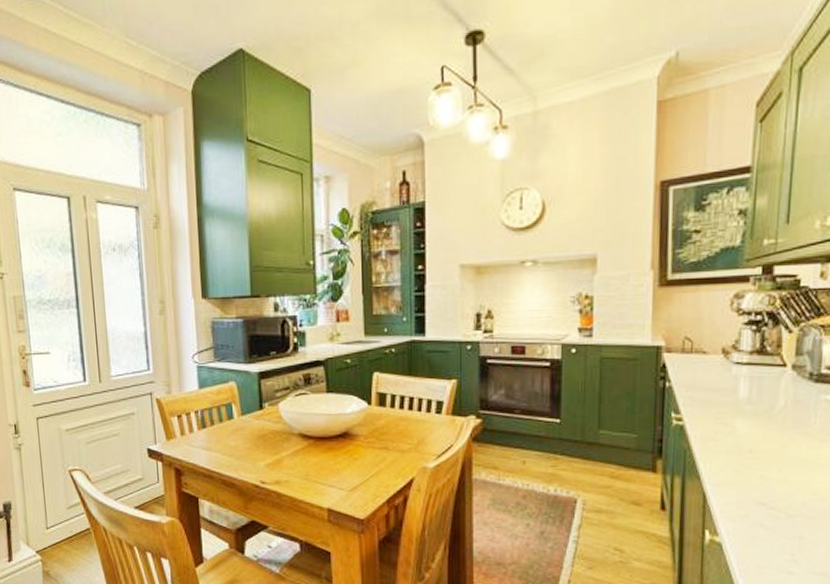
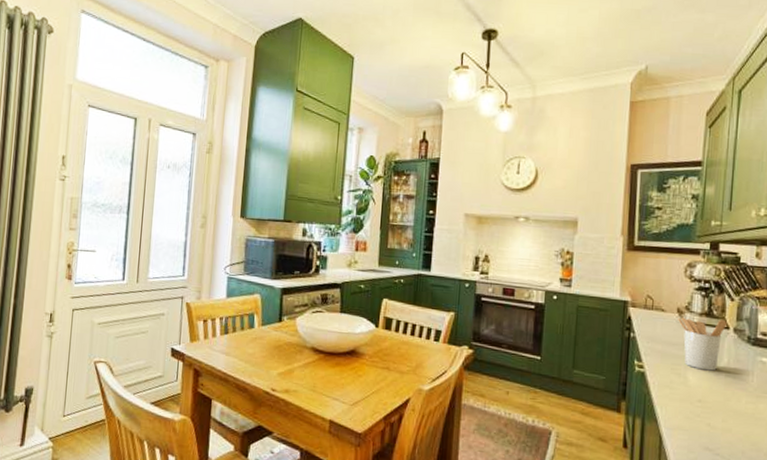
utensil holder: none [723,355,783,416] -> present [678,317,727,371]

